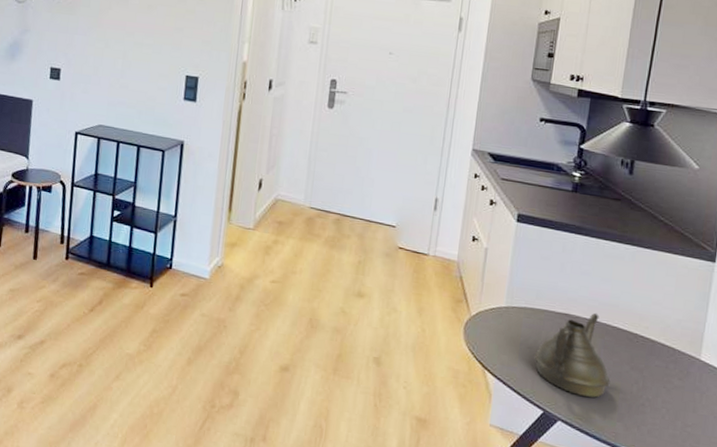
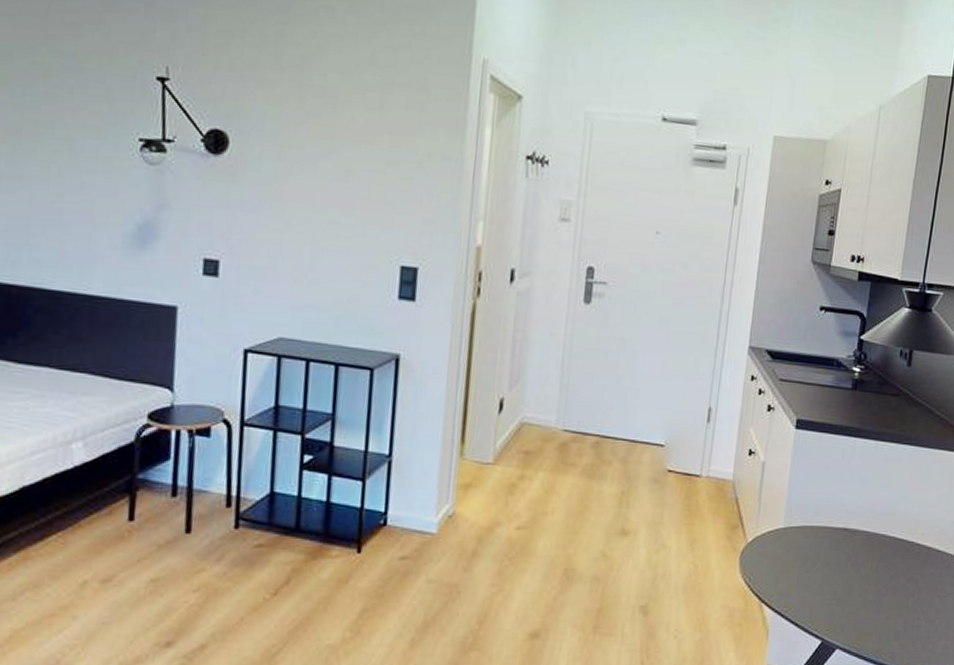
teapot: present [534,312,611,398] -> none [812,523,888,618]

